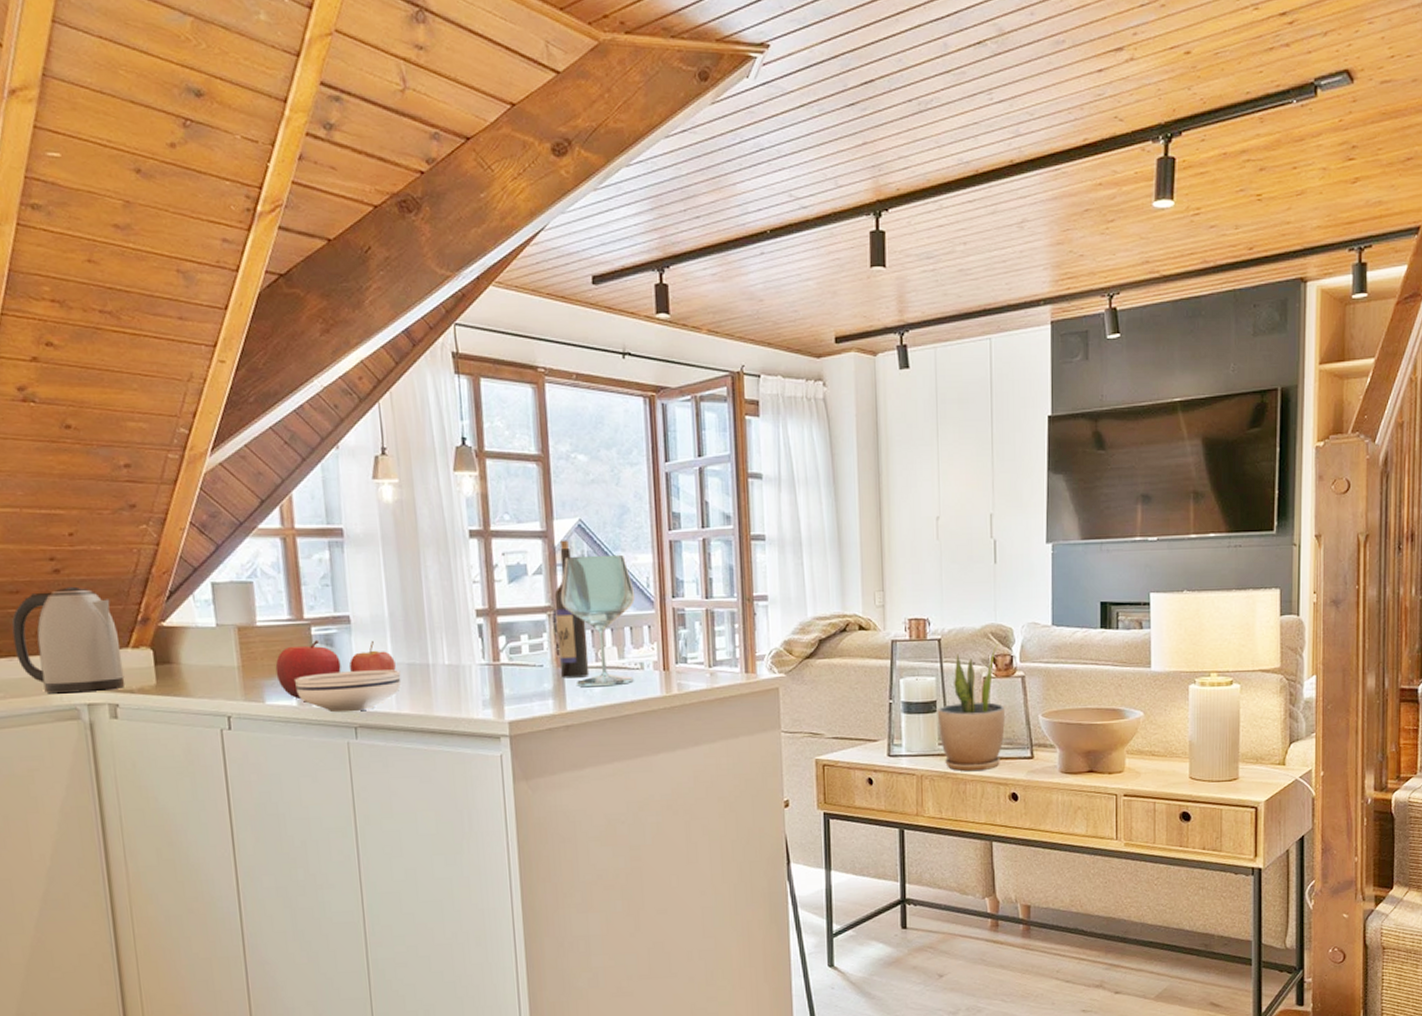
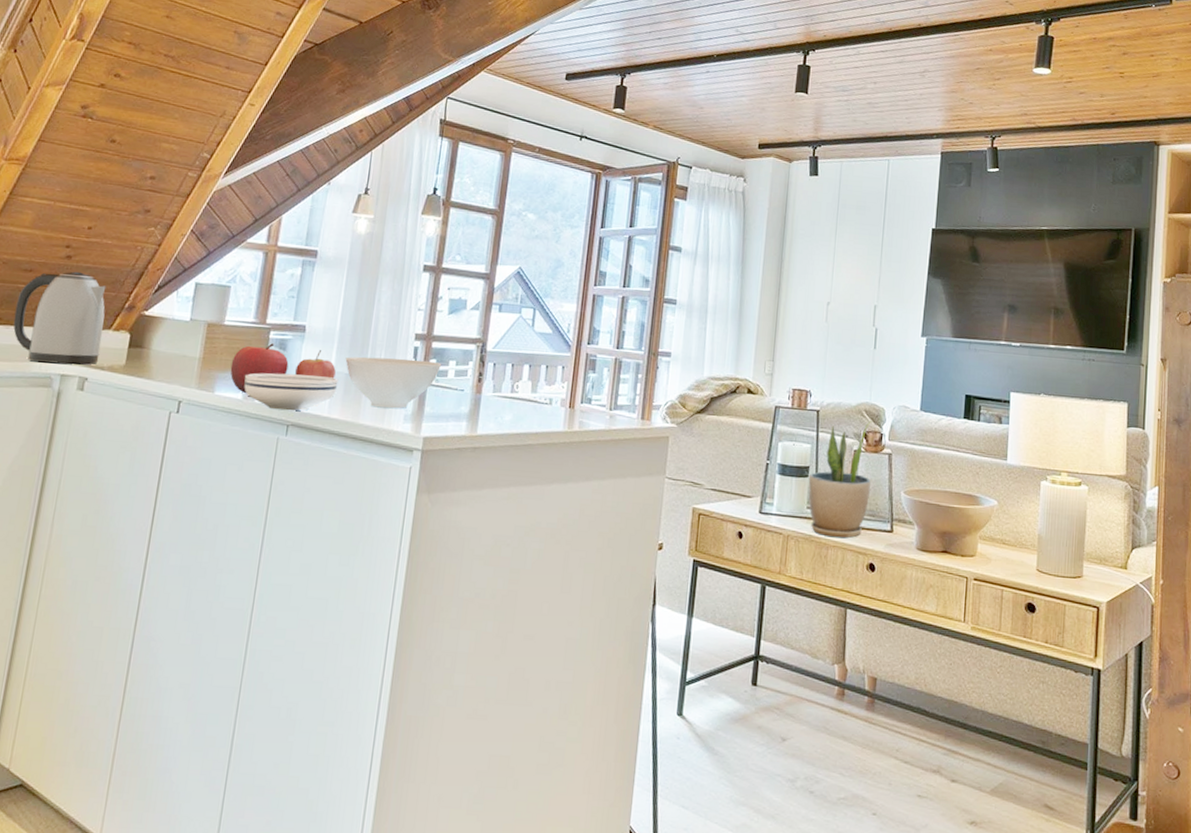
bowl: none [403,638,513,697] -> present [345,356,442,409]
wine bottle: present [554,540,590,679] -> none [477,283,509,406]
wine glass: present [560,554,636,688] -> none [490,298,556,417]

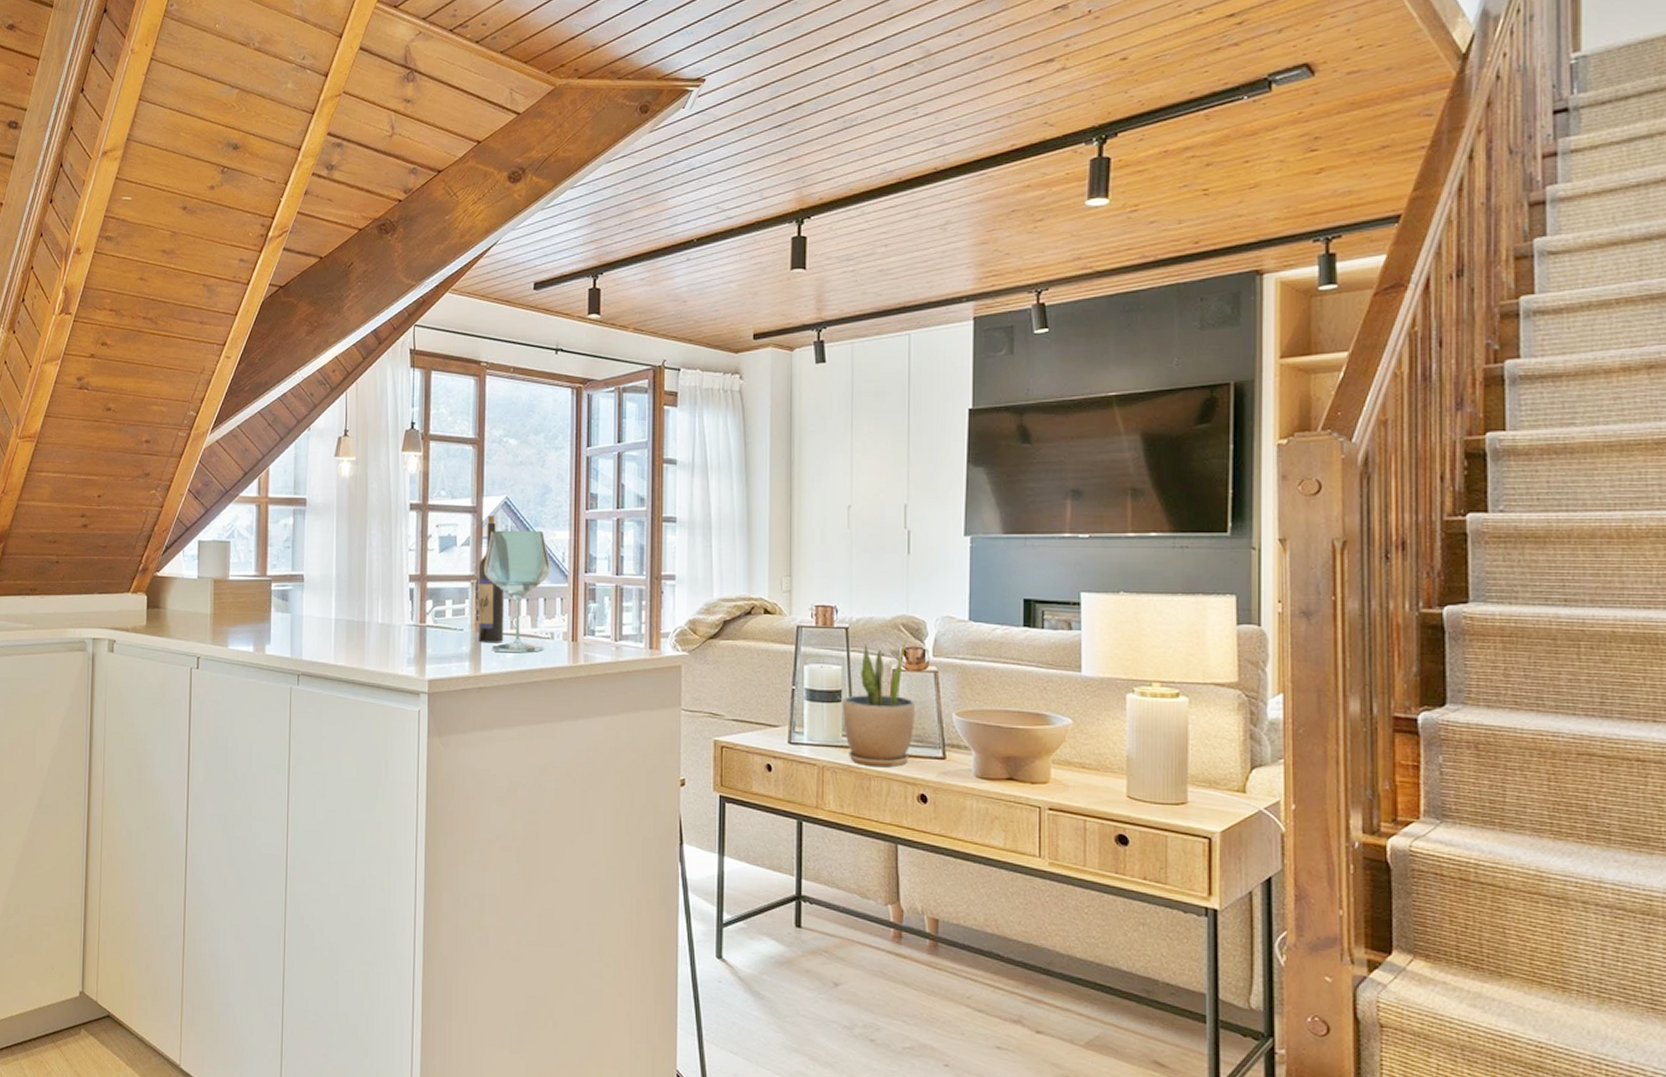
kettle: present [13,271,106,365] -> none [46,539,123,628]
fruit: present [230,343,289,394] -> none [239,595,292,647]
bowl: present [244,372,339,411] -> none [253,624,341,661]
fruit: present [295,350,336,379] -> none [299,598,337,626]
bowl: present [345,356,442,409] -> none [344,601,439,653]
wine bottle: none [477,283,509,406] -> present [478,515,504,643]
wine glass: none [490,298,556,417] -> present [484,530,551,653]

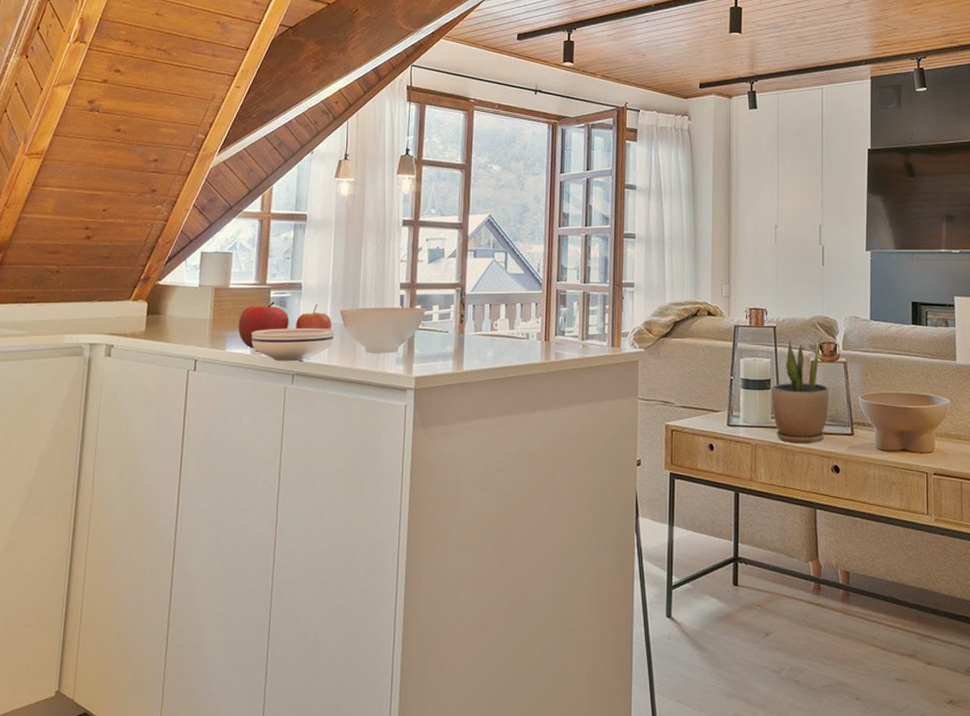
fruit: none [239,595,292,647] -> present [238,302,289,349]
bowl: none [253,624,341,661] -> present [250,328,335,362]
fruit: none [299,598,337,626] -> present [296,305,332,330]
bowl: none [344,601,439,653] -> present [339,307,427,353]
wine bottle: present [478,515,504,643] -> none [461,231,486,343]
wine glass: present [484,530,551,653] -> none [468,244,528,352]

